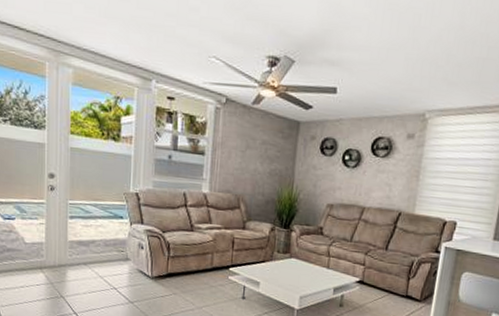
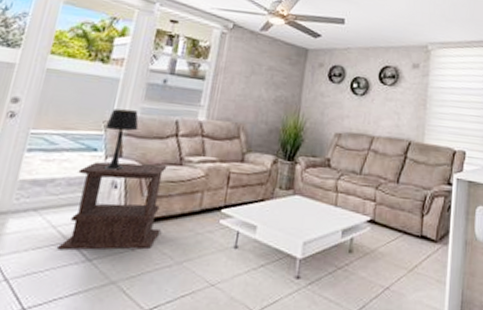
side table: none [107,227,182,297] -> present [57,162,167,251]
table lamp: none [126,182,153,235] -> present [103,109,139,171]

